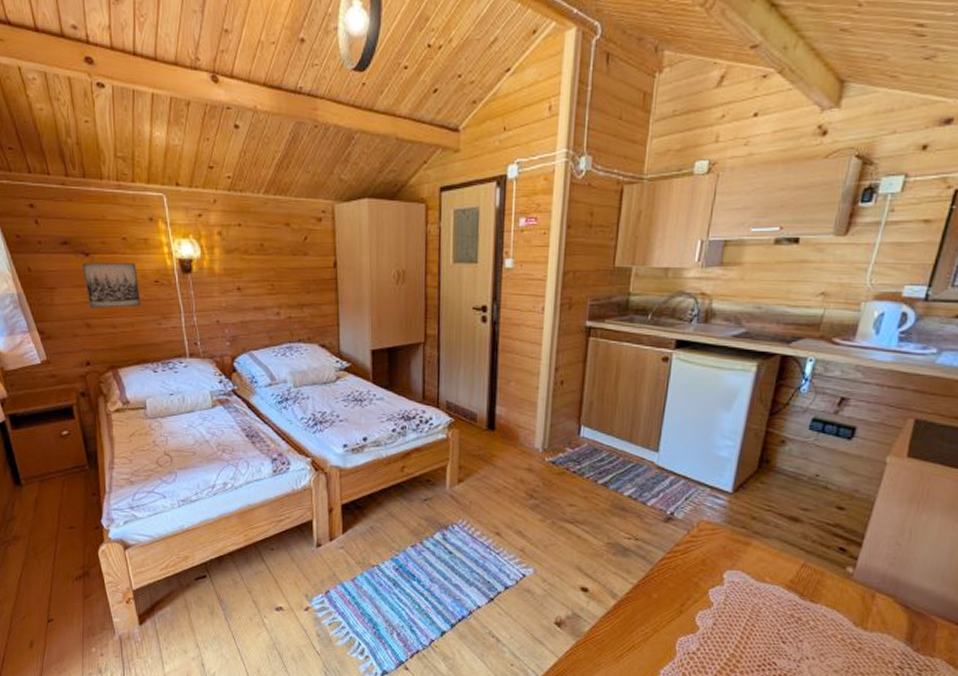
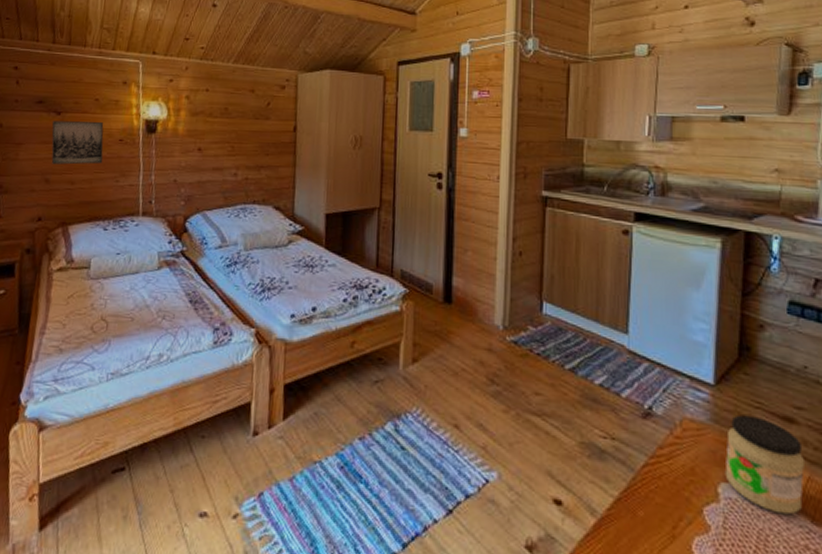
jar: none [731,516,803,593] -> present [724,414,804,515]

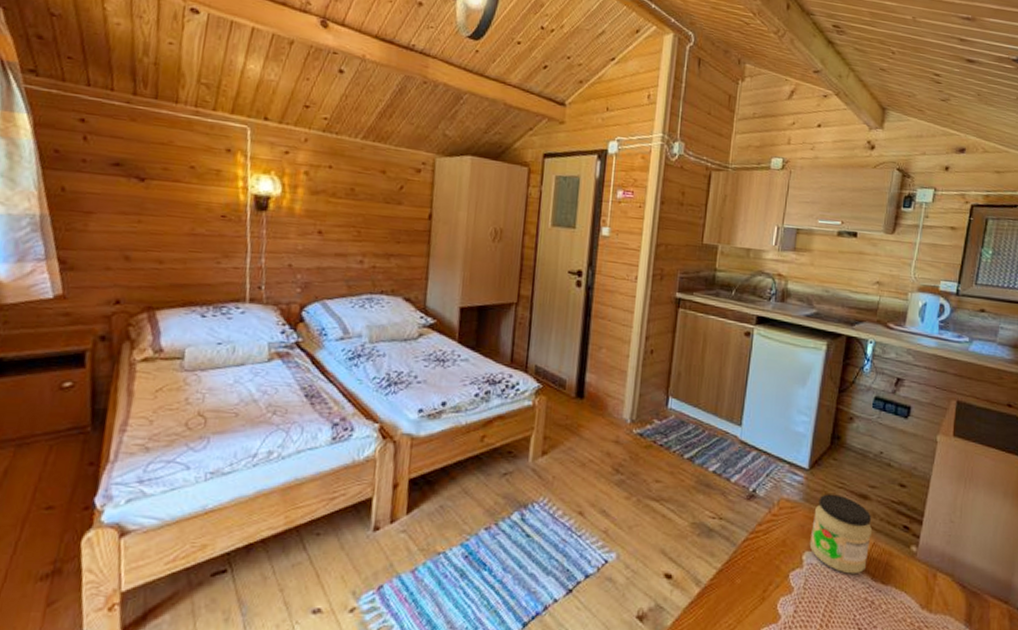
wall art: present [51,120,104,165] -> none [132,188,202,242]

